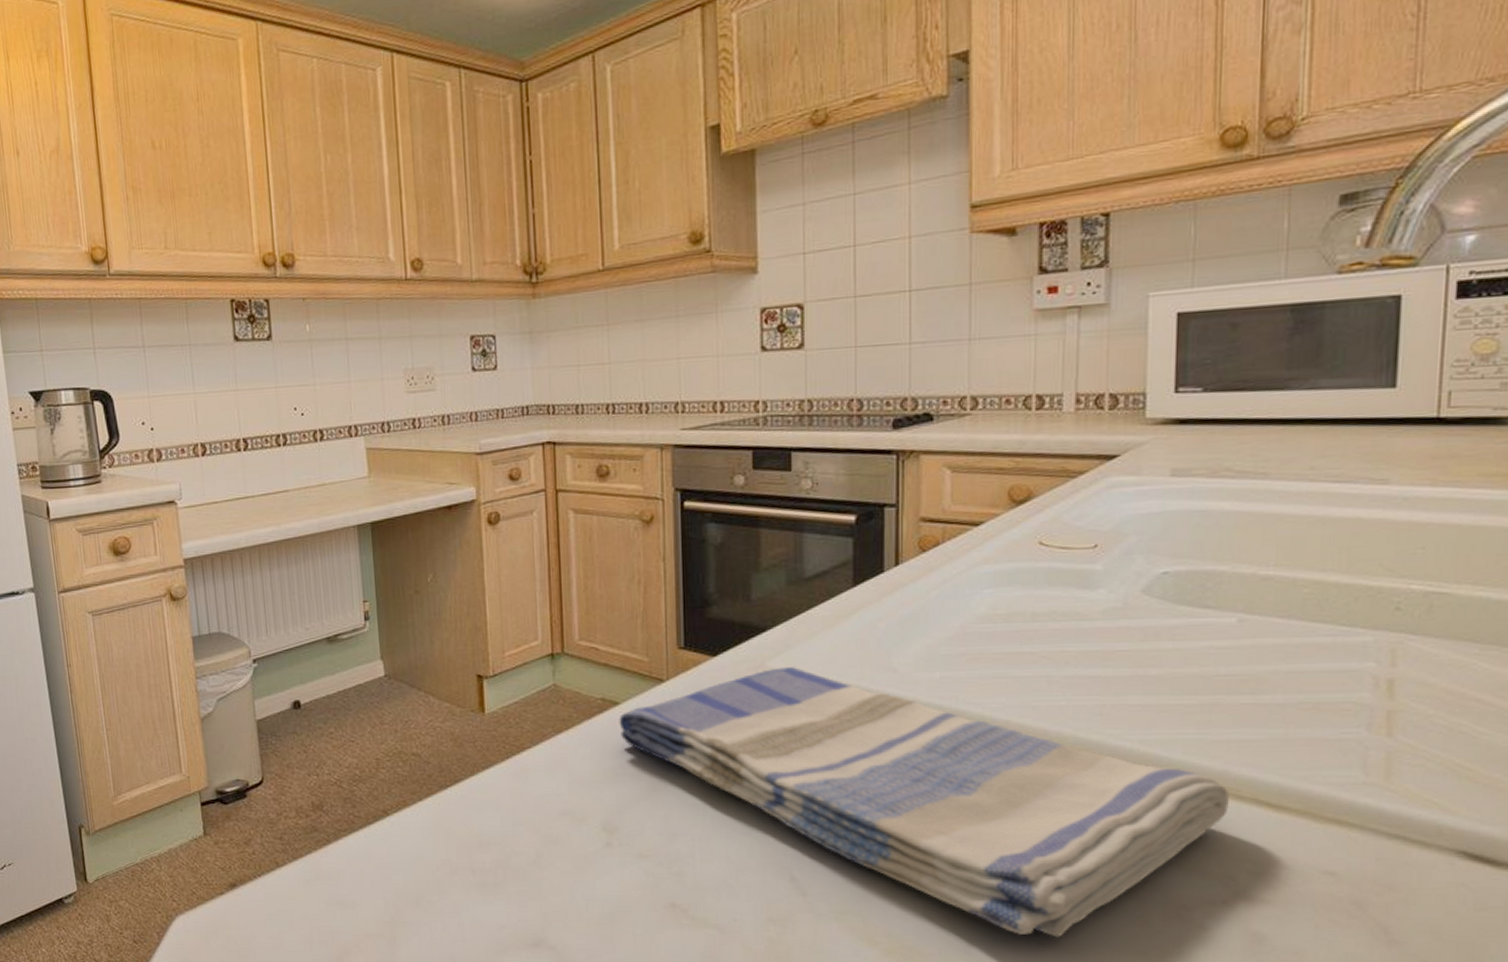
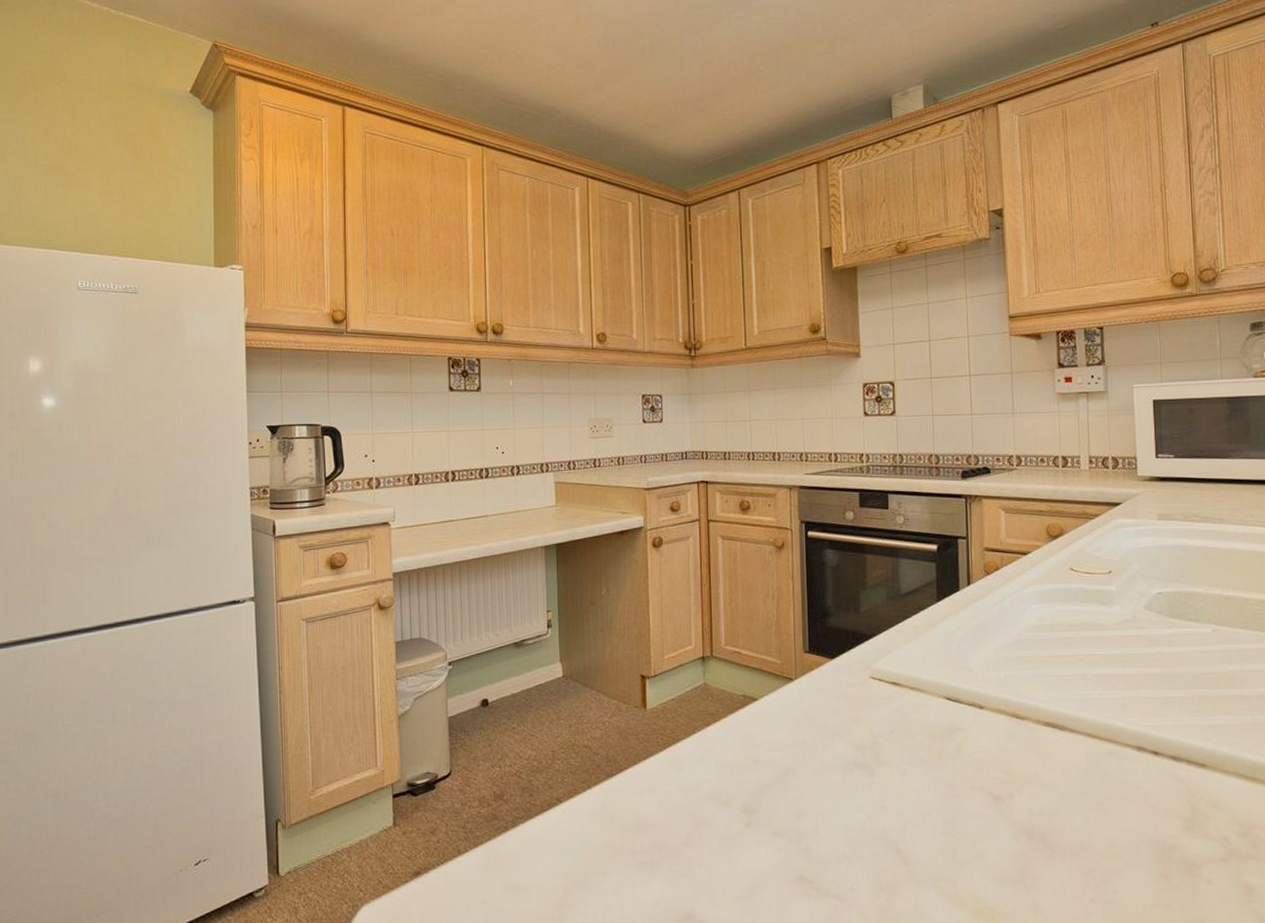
dish towel: present [619,667,1229,938] -> none [757,668,1219,895]

